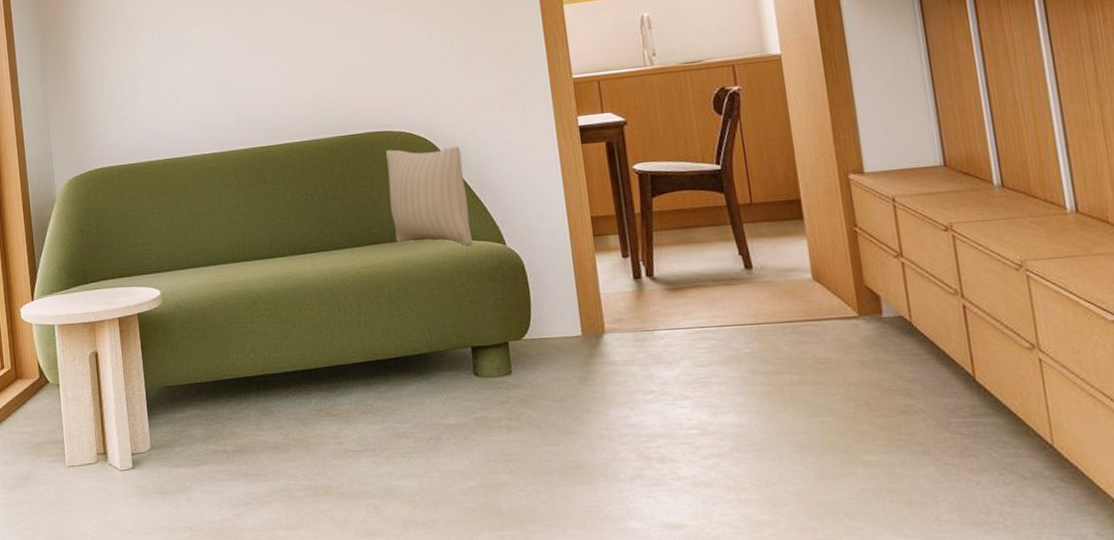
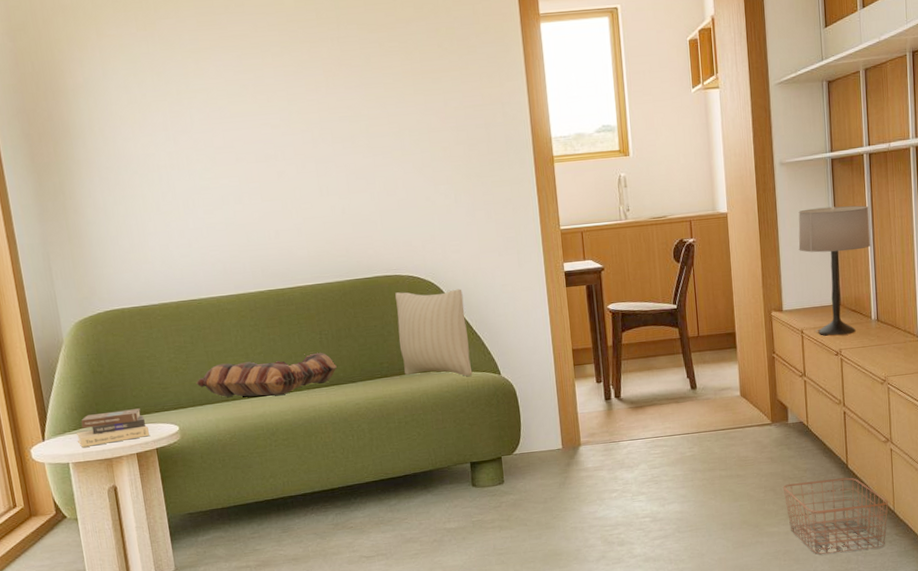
books: none [62,270,131,309] -> present [75,408,149,447]
seat cushion: none [179,214,324,262] -> present [196,351,338,397]
table lamp: none [877,41,984,206] -> present [798,205,871,336]
basket: none [881,394,1044,499] -> present [783,477,889,554]

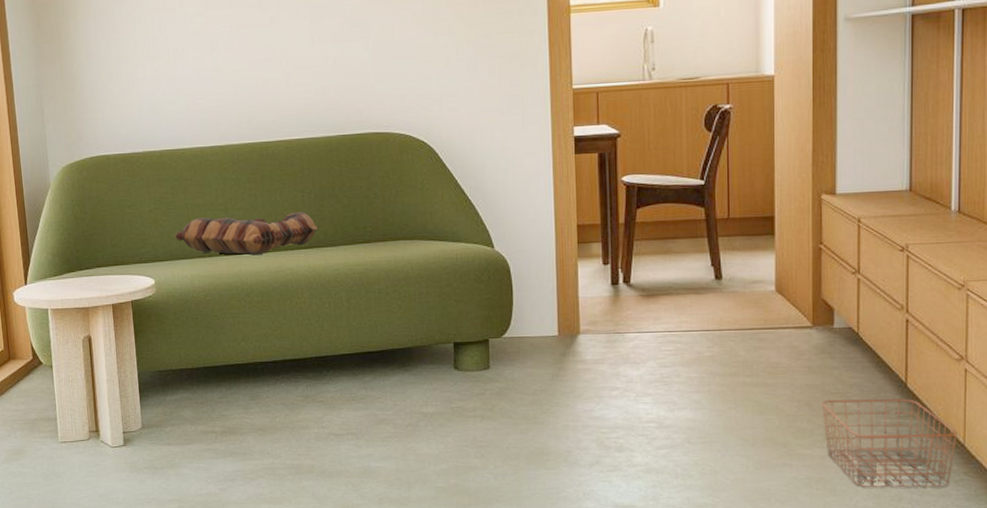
books: present [75,408,149,447] -> none [56,258,126,294]
pillow: present [394,289,473,376] -> none [383,150,463,247]
table lamp: present [798,205,871,336] -> none [861,71,957,228]

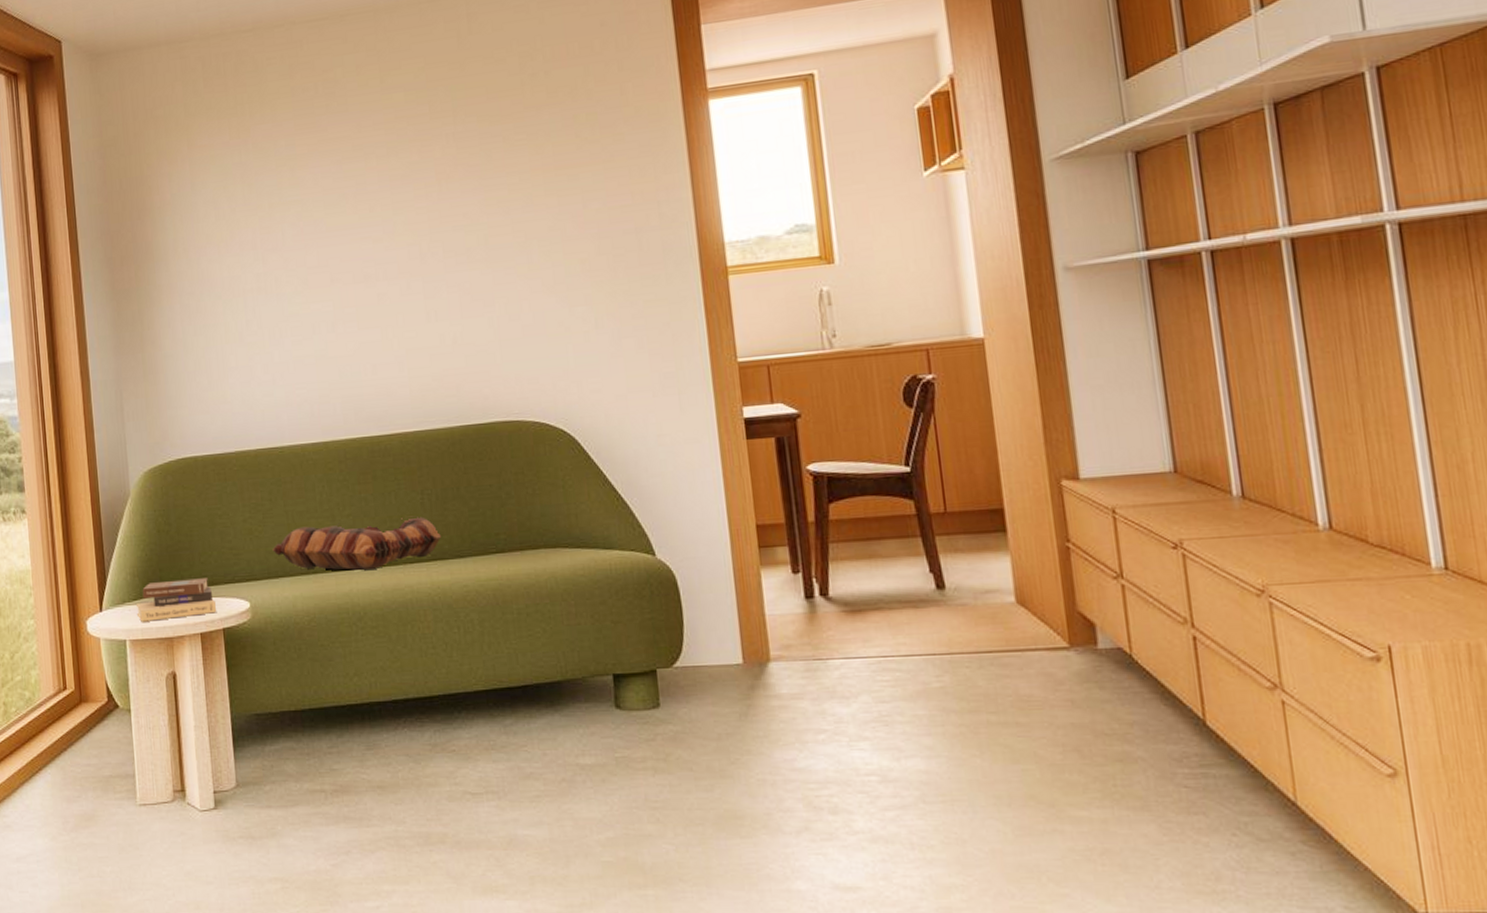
books: none [56,258,126,294] -> present [135,578,216,622]
basket: present [821,398,959,488] -> none [1093,740,1286,863]

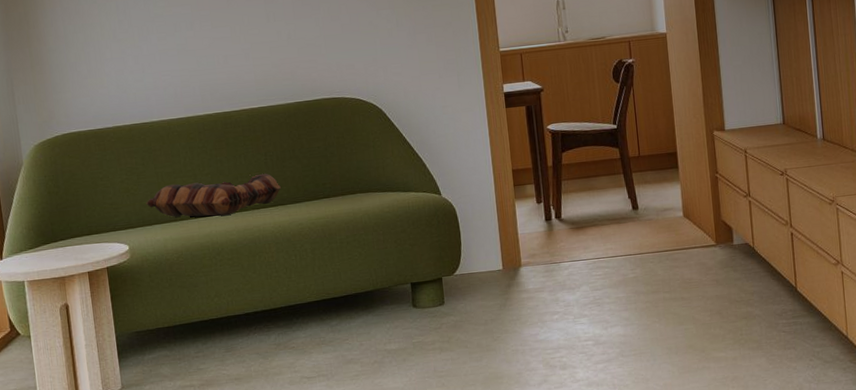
books: present [135,578,216,622] -> none [31,228,101,266]

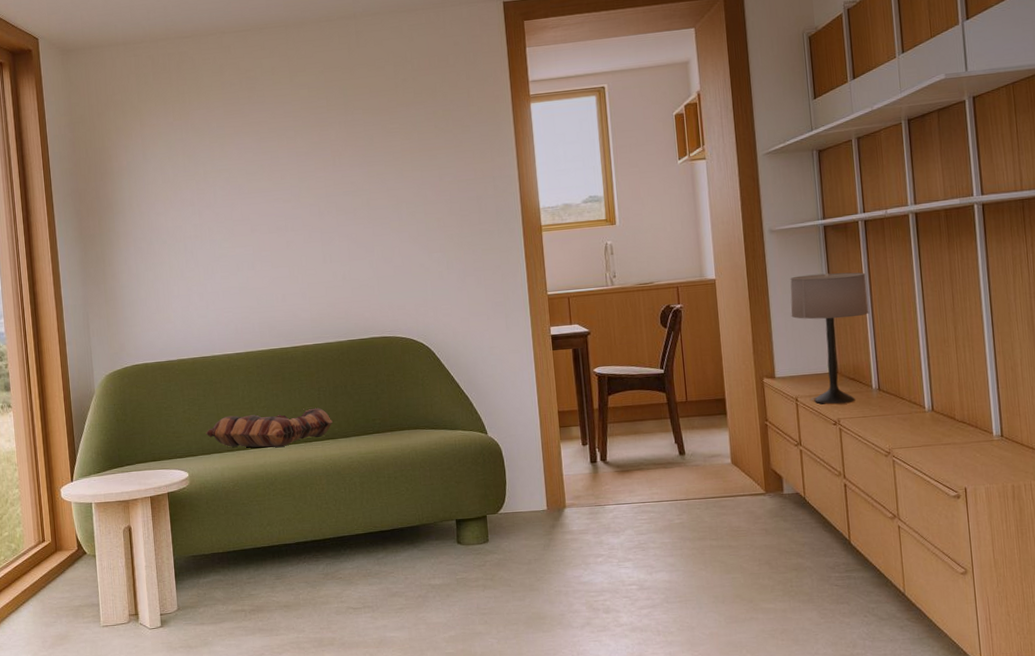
table lamp: none [739,24,814,156] -> present [790,272,869,405]

